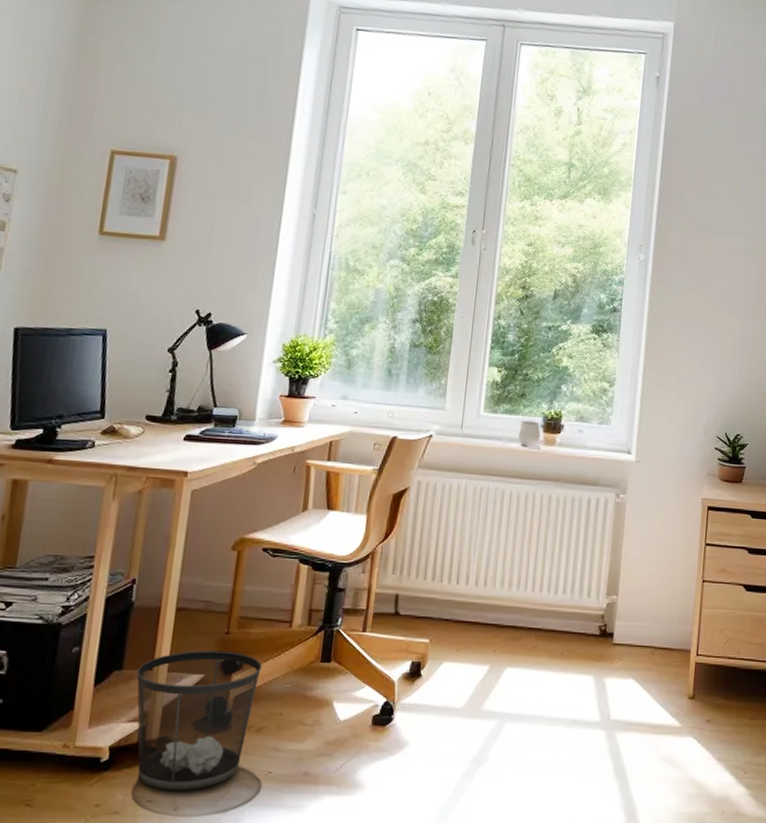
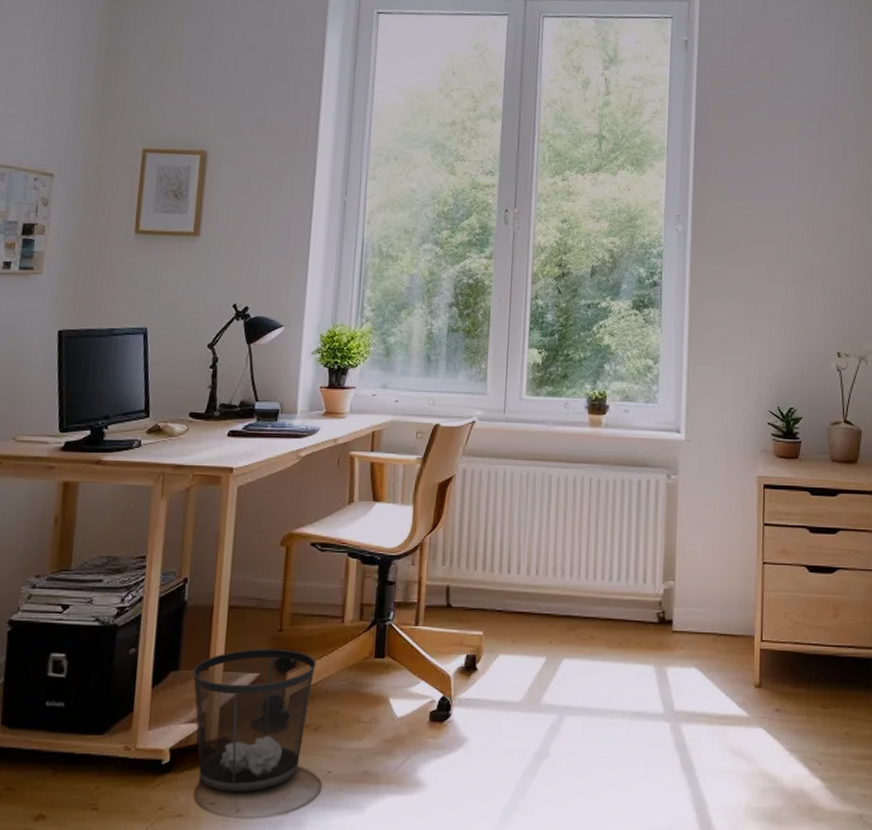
cup: present [518,420,541,447] -> none [563,402,586,430]

